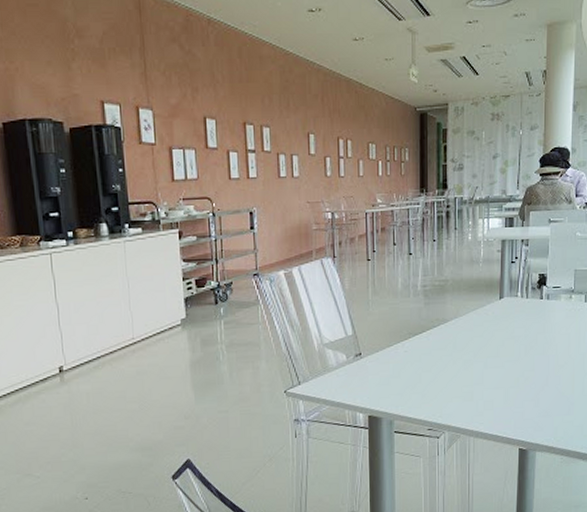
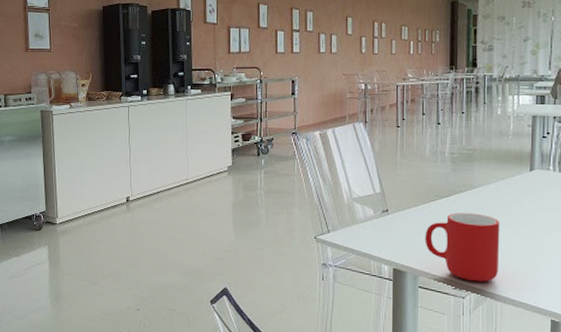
cup: none [399,348,472,420] -> present [425,213,500,282]

